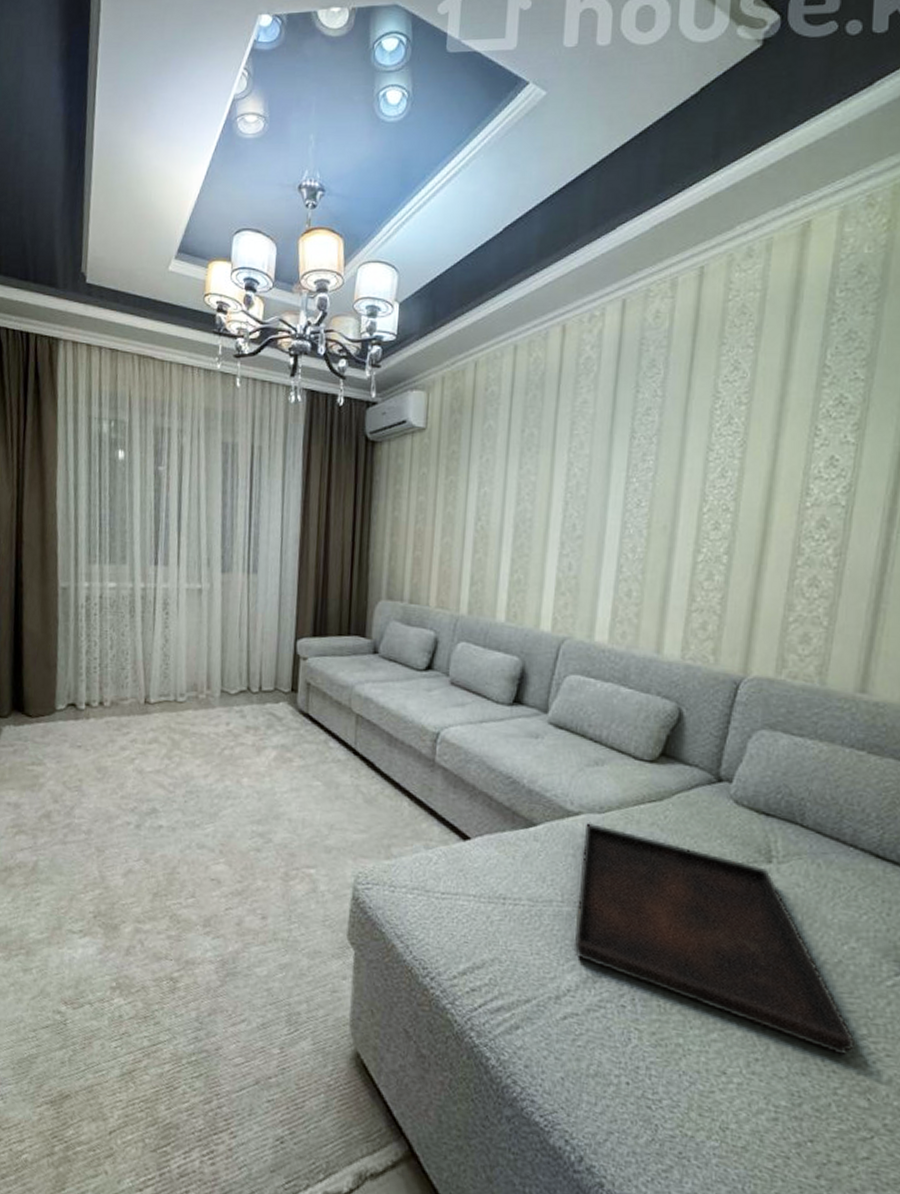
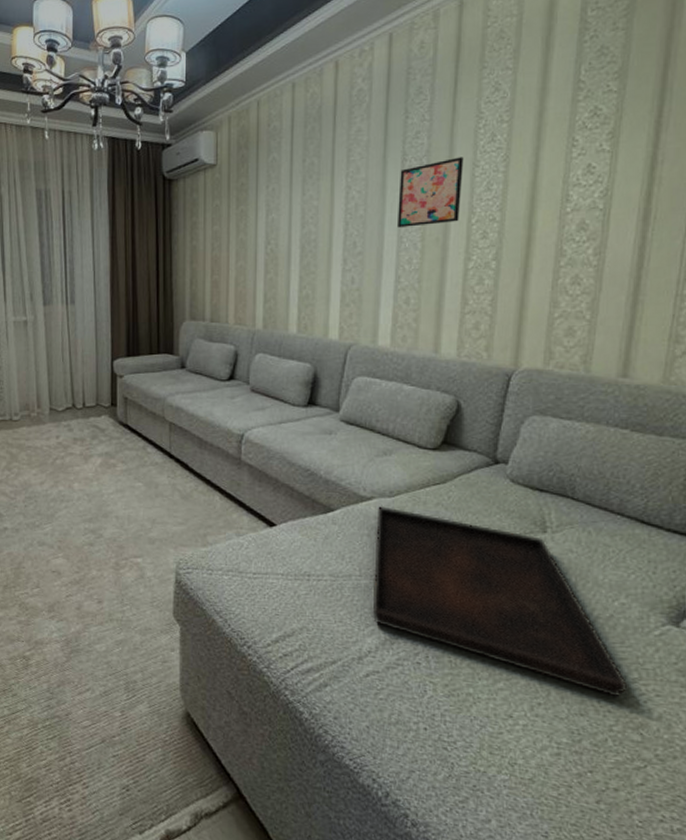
wall art: none [622,438,697,513] -> present [398,157,464,228]

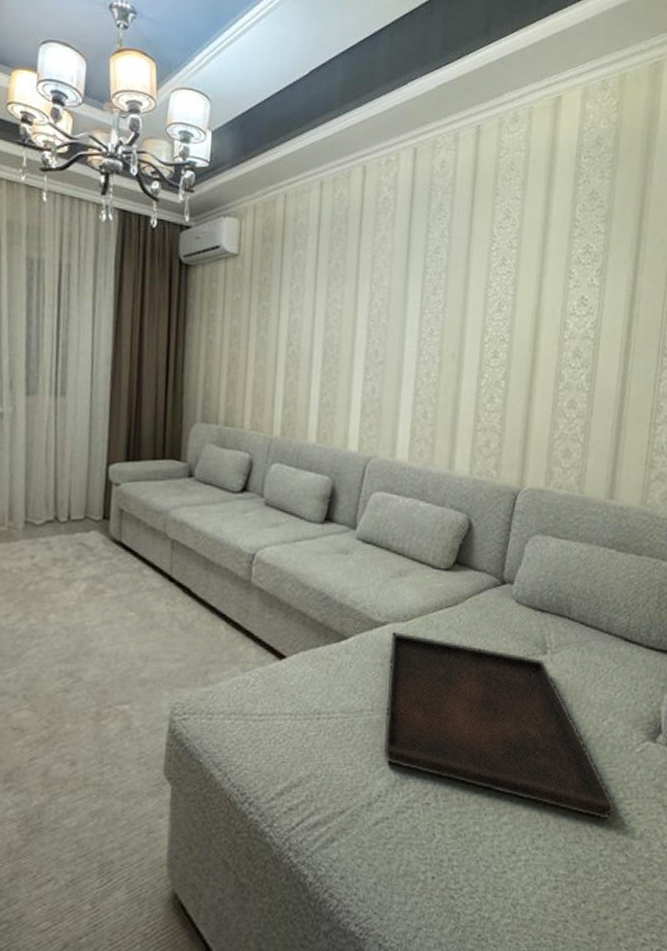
wall art: present [398,157,464,228] -> none [418,276,478,341]

